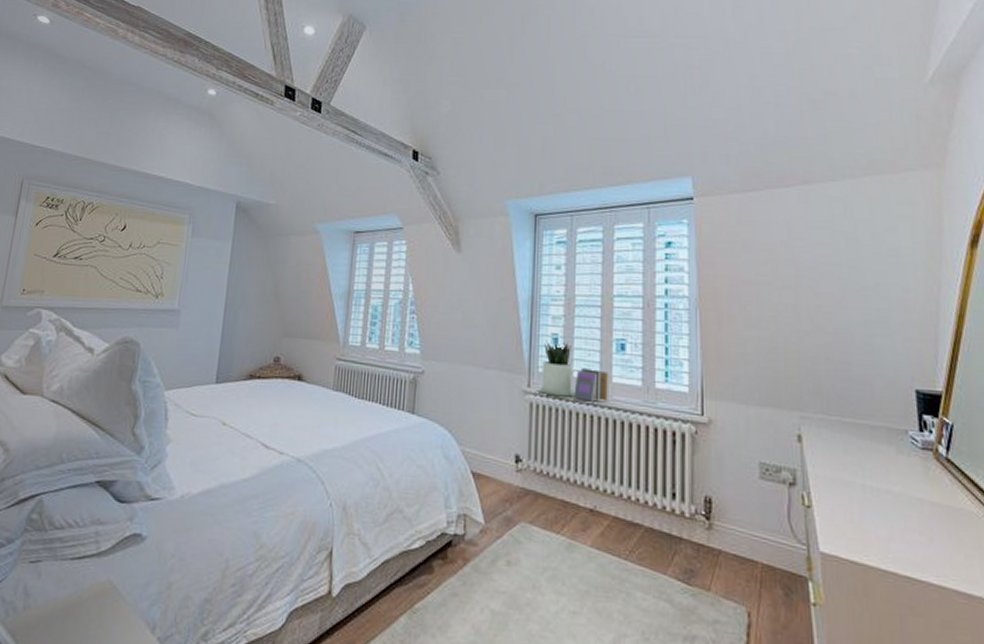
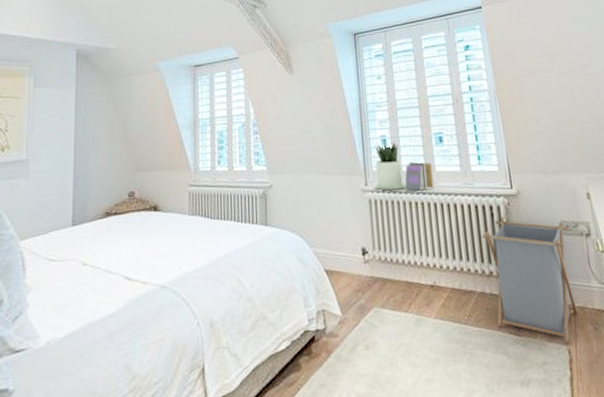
laundry basket: none [657,447,770,606] -> present [481,217,578,344]

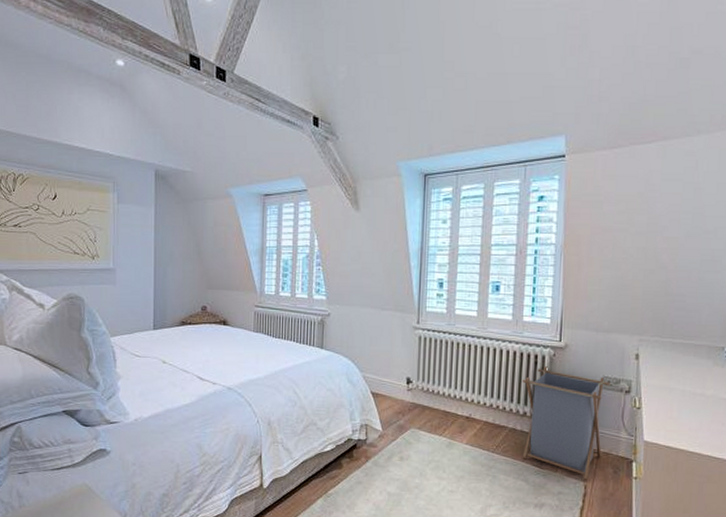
planter: present [374,141,406,191] -> none [426,285,457,331]
books: present [404,162,435,191] -> none [455,307,486,334]

